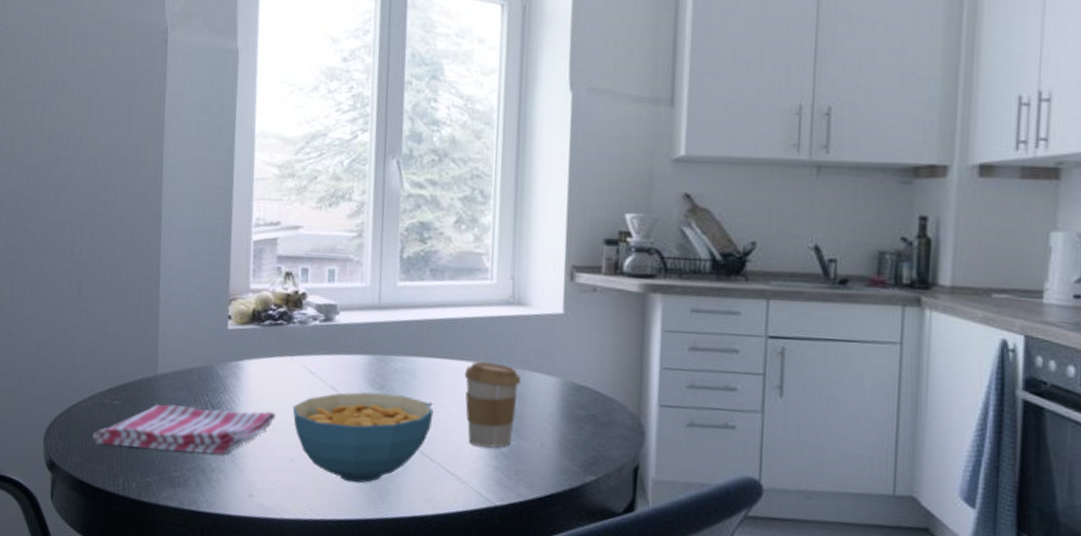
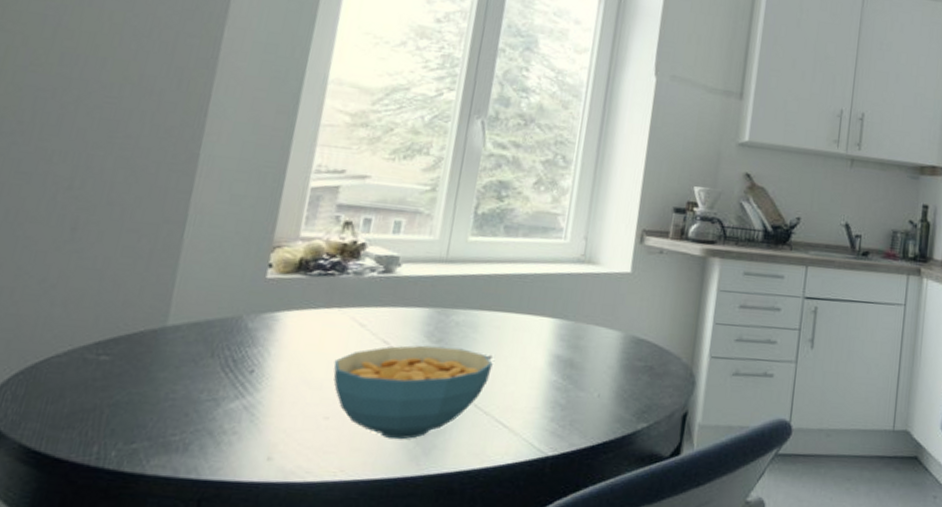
dish towel: present [92,403,276,456] -> none [62,358,313,416]
coffee cup: present [464,361,522,448] -> none [525,315,585,399]

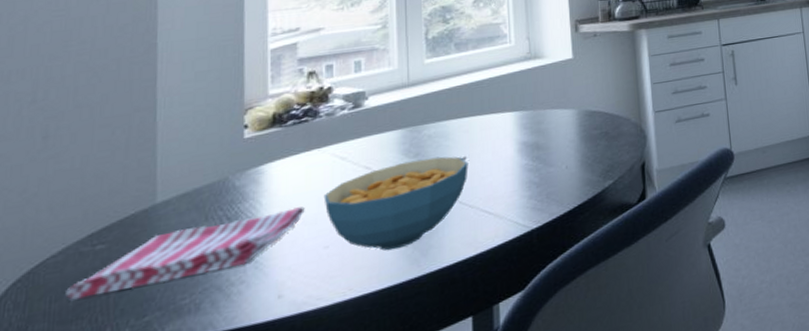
dish towel: none [62,358,313,416] -> present [65,207,305,300]

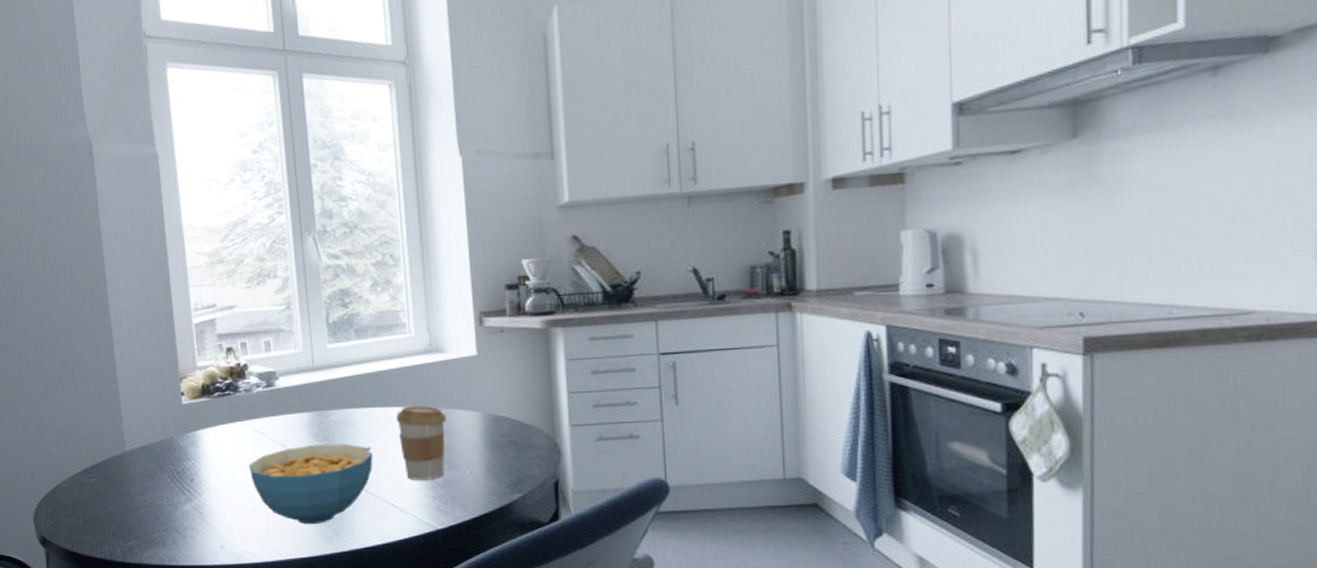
dish towel: present [65,207,305,300] -> none [76,472,235,518]
coffee cup: none [493,109,544,183] -> present [395,406,447,480]

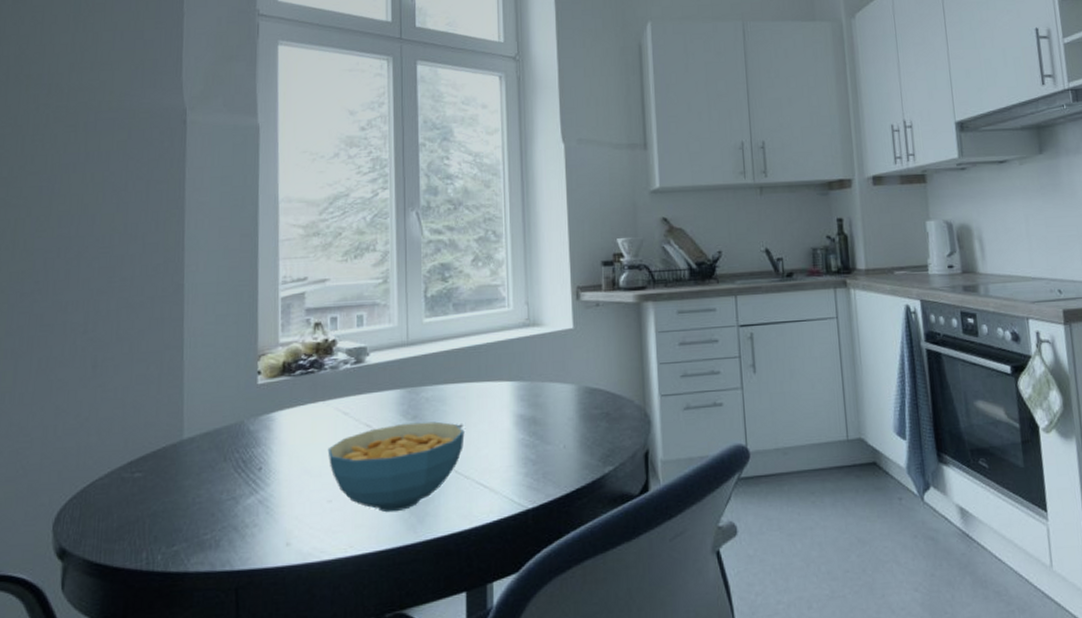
coffee cup: present [395,406,447,480] -> none [490,379,542,457]

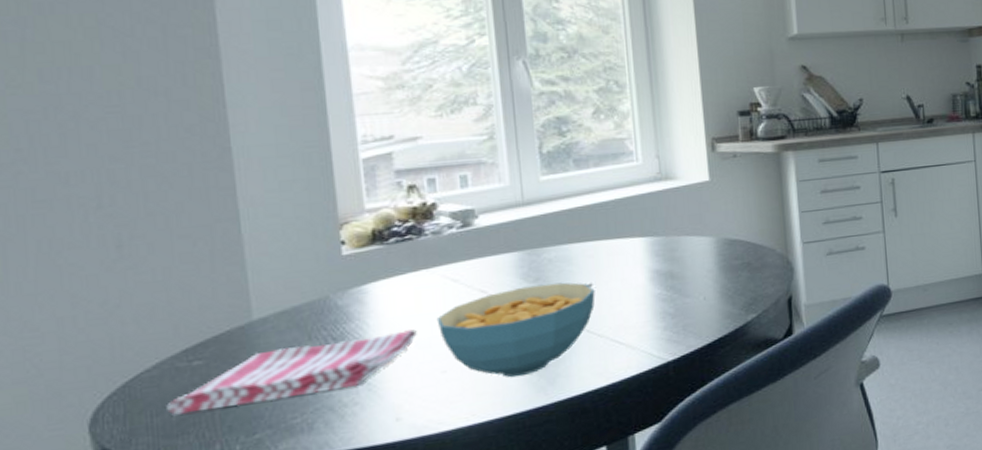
dish towel: none [110,458,311,521] -> present [166,329,417,415]

